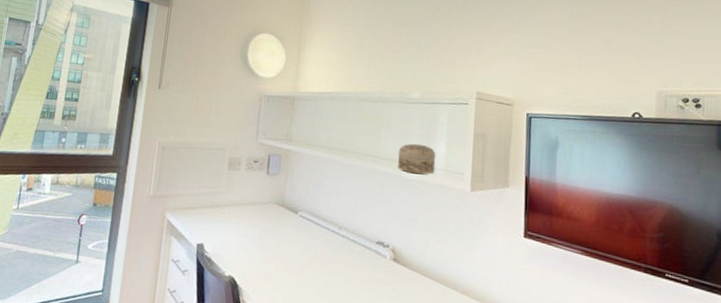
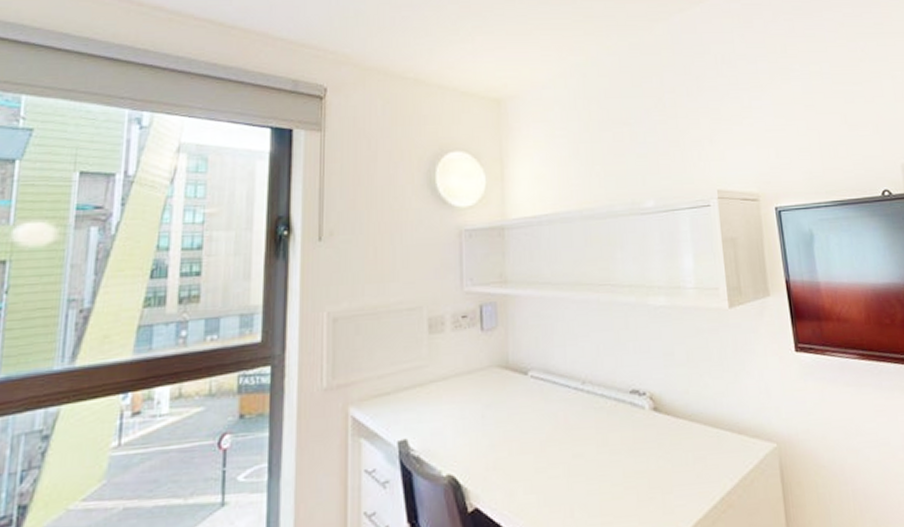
decorative box: present [397,143,436,174] -> none [639,261,685,298]

